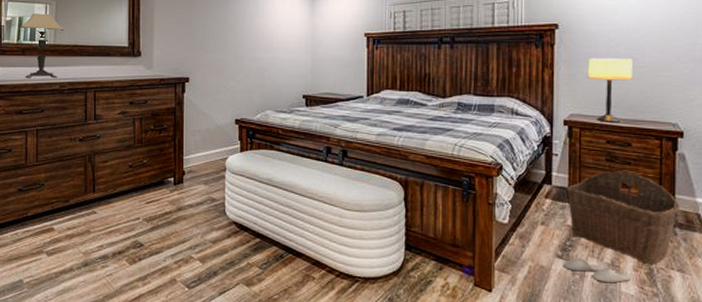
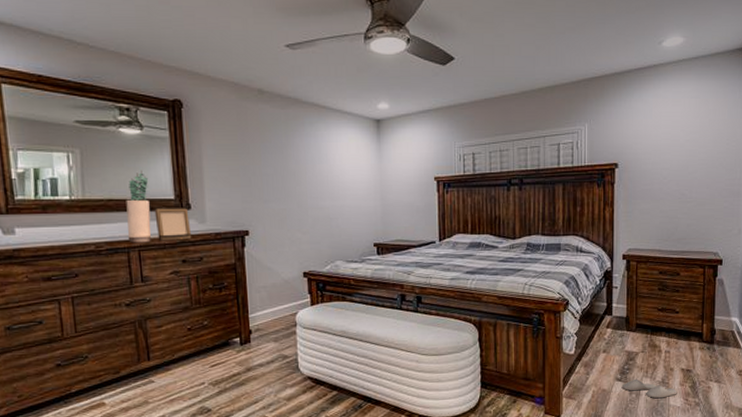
table lamp: present [18,13,65,79] -> none [34,164,95,240]
vase: none [86,20,108,85] -> present [126,170,152,243]
photo frame: none [110,54,140,84] -> present [154,208,192,241]
wicker basket: present [566,171,680,264] -> none [625,298,718,378]
table lamp: present [587,57,633,123] -> none [643,193,682,255]

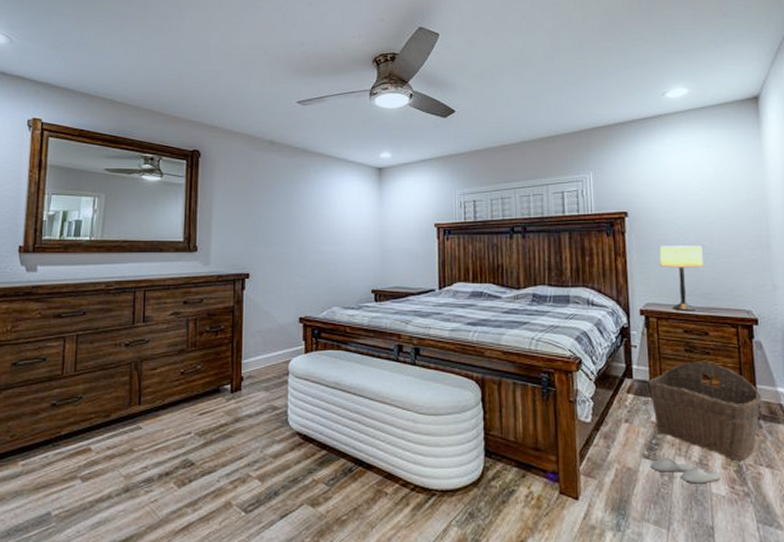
vase: present [126,170,152,243] -> none [136,213,162,283]
photo frame: present [154,208,192,241] -> none [163,250,195,282]
wicker basket: none [625,298,718,378] -> present [648,362,762,461]
table lamp: none [643,193,682,255] -> present [659,244,704,311]

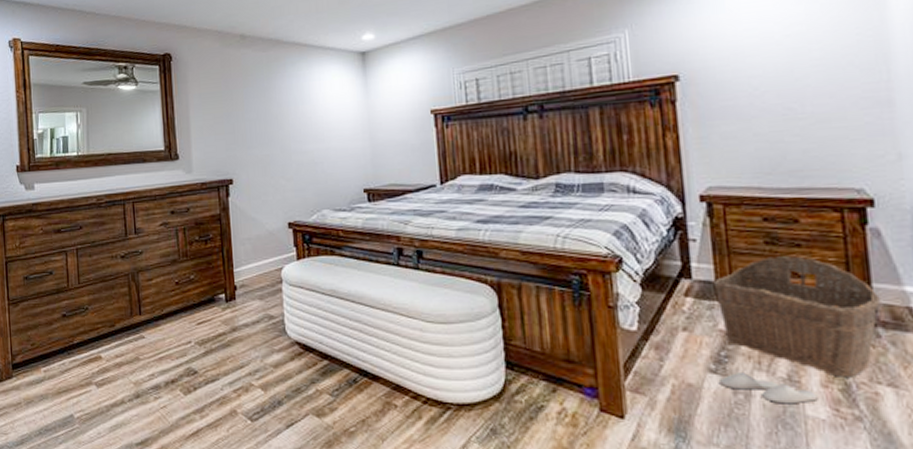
table lamp: present [659,244,704,311] -> none [725,109,790,194]

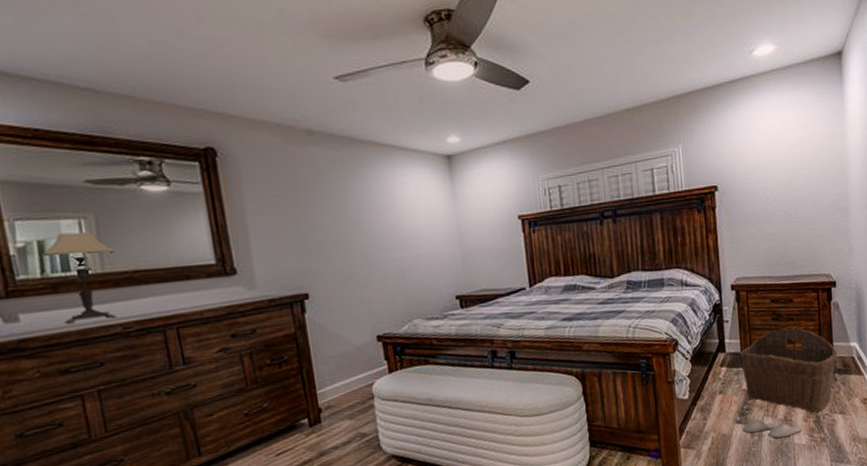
table lamp: none [50,122,97,194] -> present [39,231,118,325]

